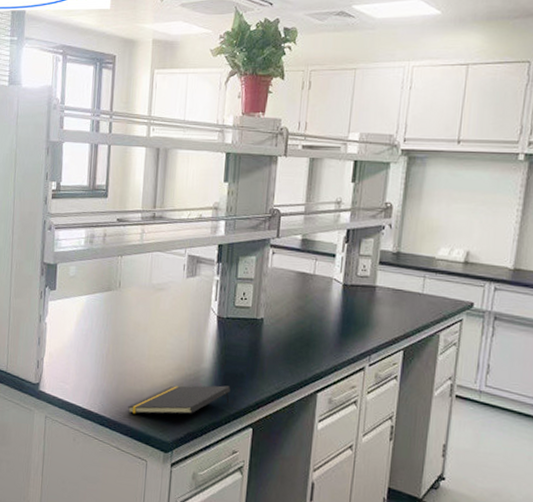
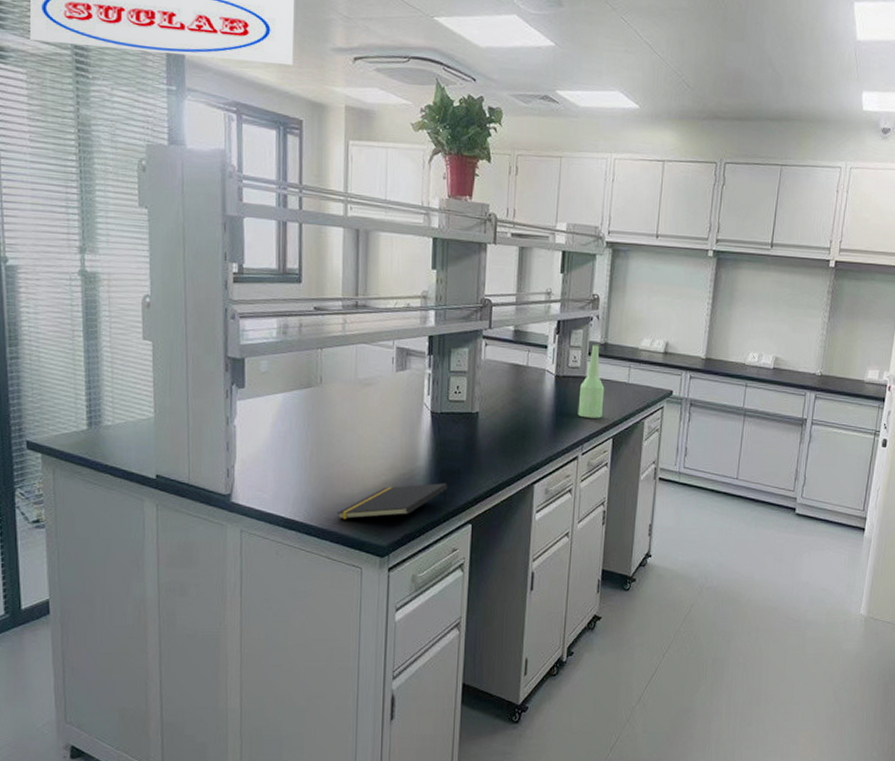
bottle: none [366,254,396,329] -> present [578,345,605,418]

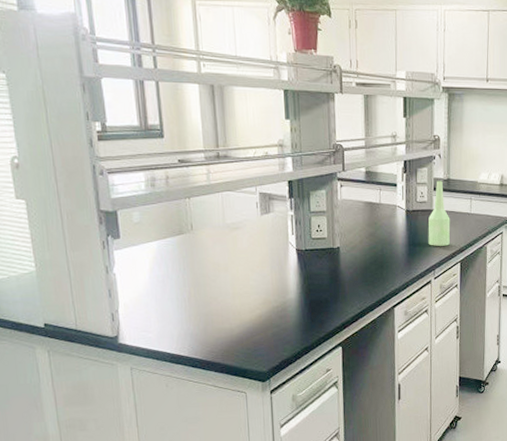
notepad: present [338,483,448,520] -> none [219,312,318,352]

